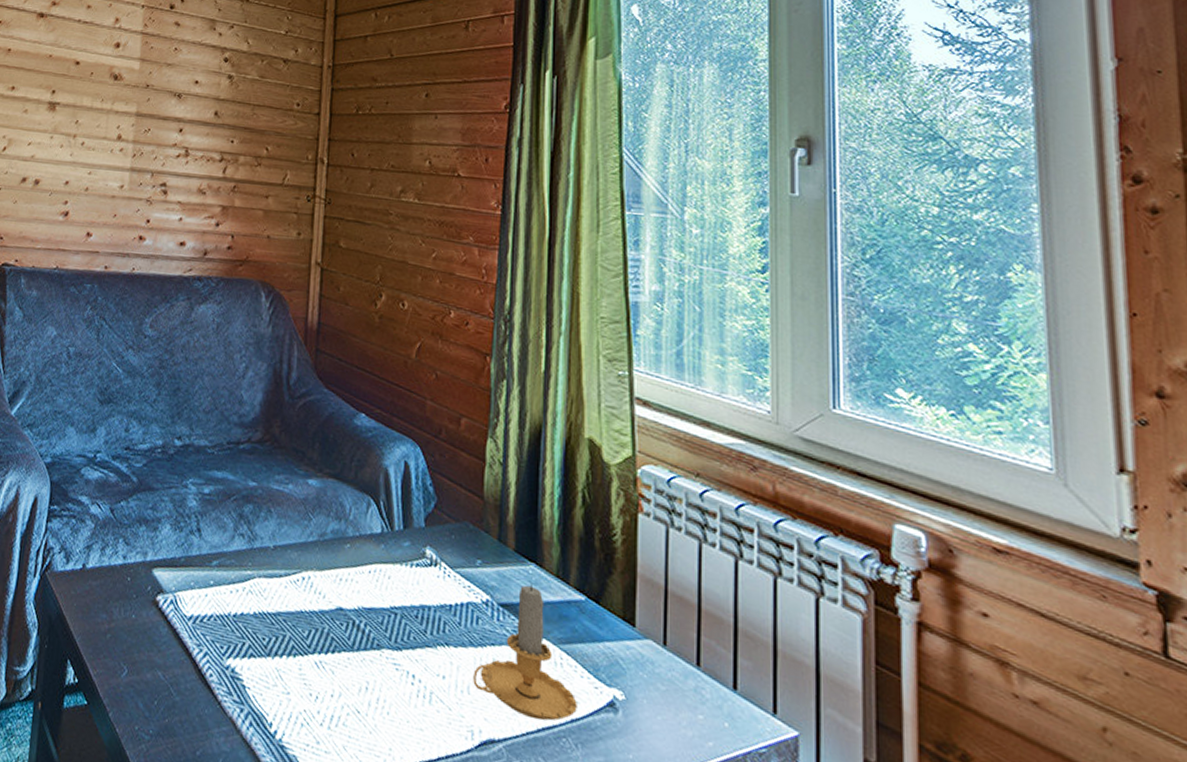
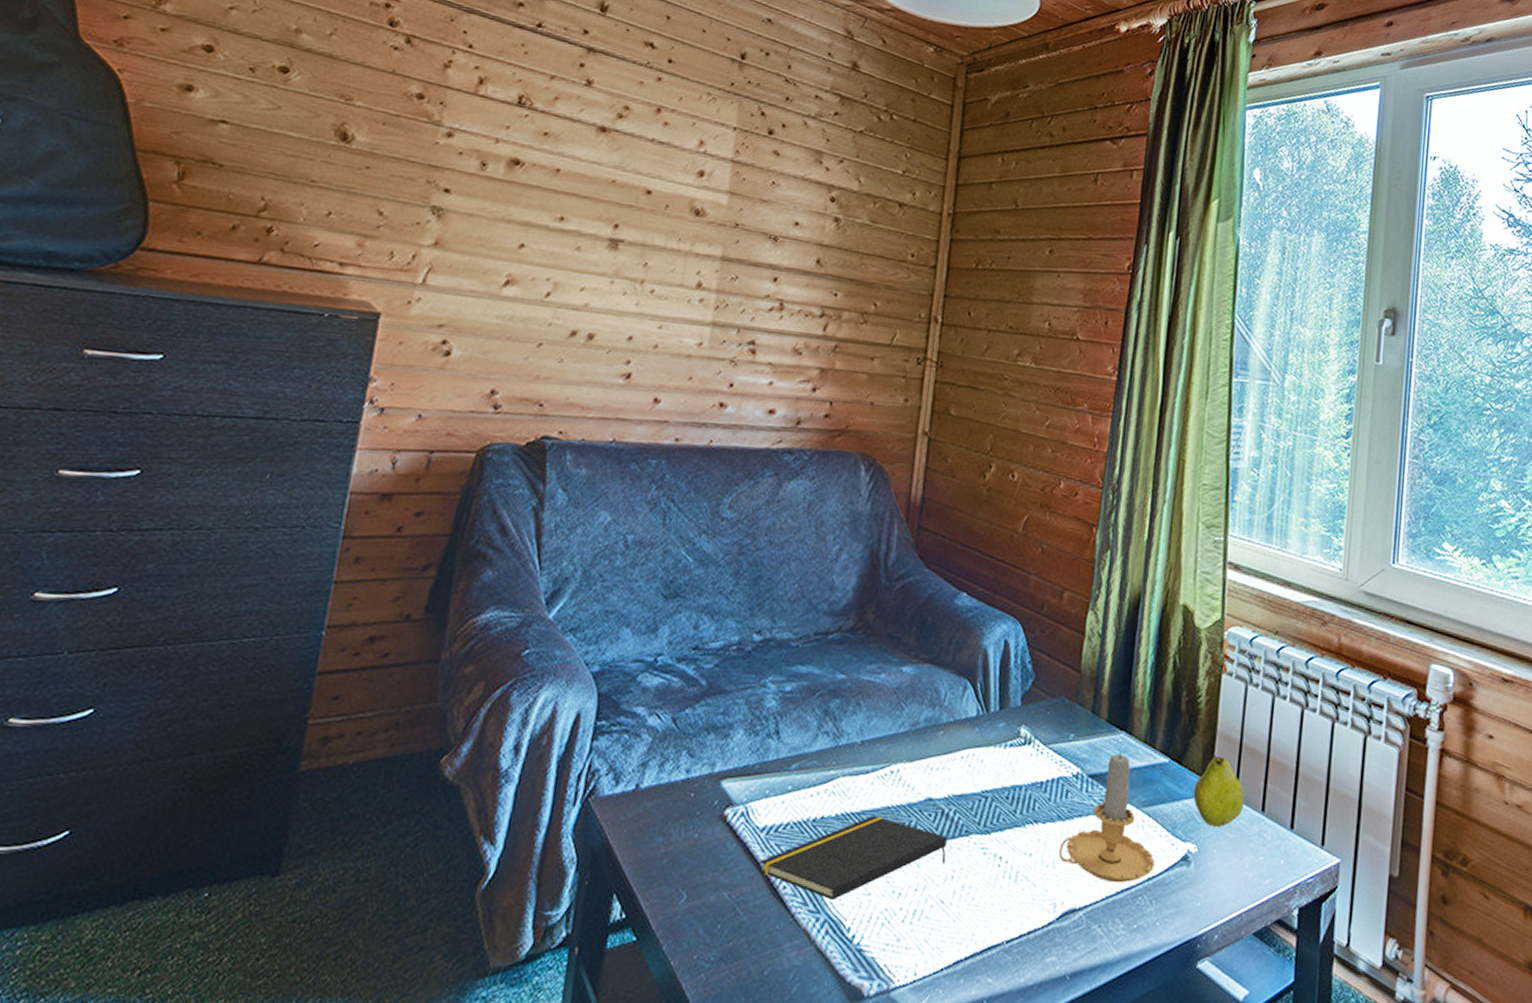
notepad: none [188,618,360,694] -> present [759,815,948,900]
fruit: none [616,597,675,677] -> present [1193,754,1244,827]

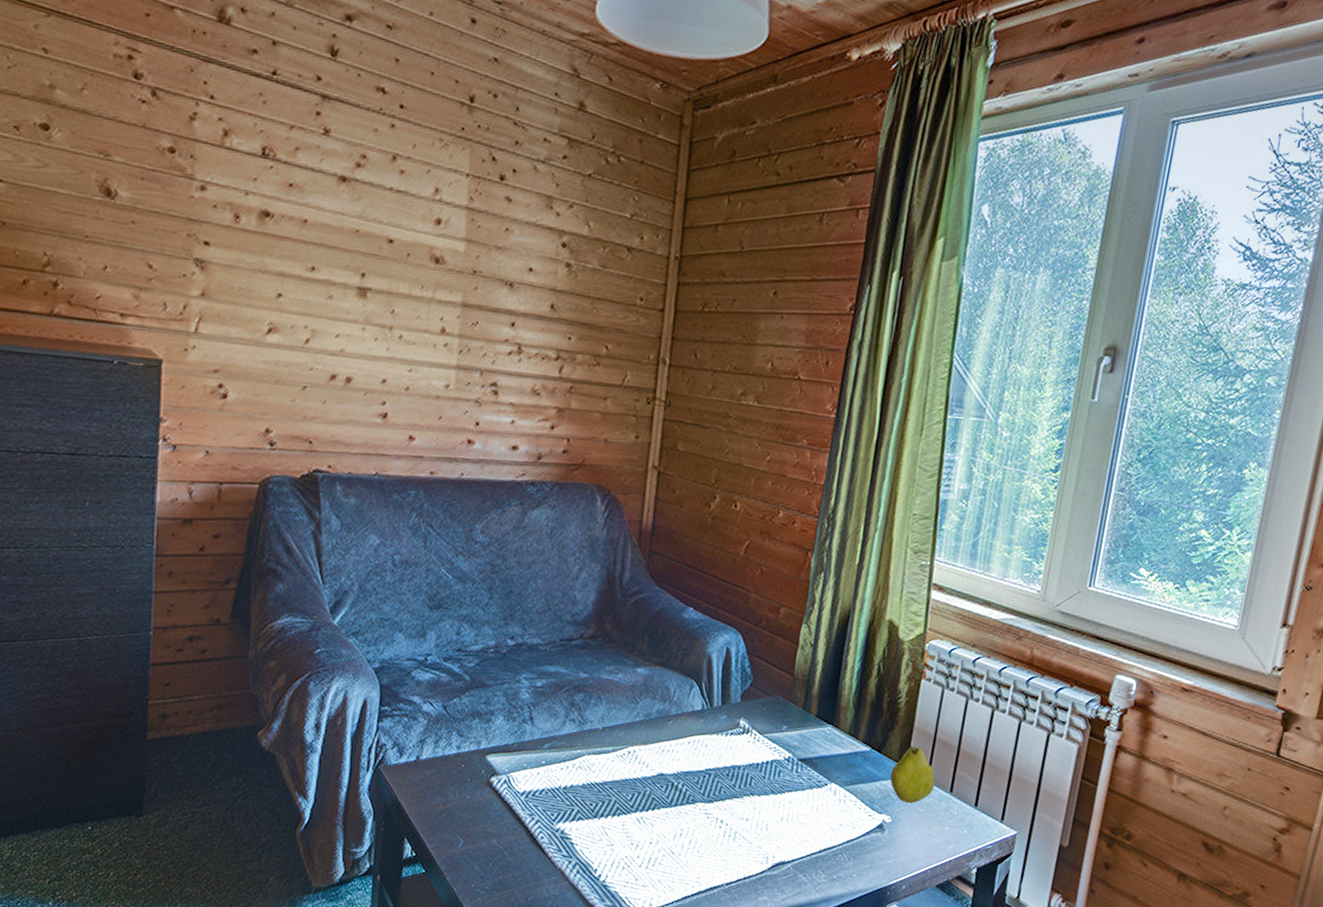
notepad: present [759,815,948,900] -> none [521,786,677,848]
candle: present [1059,751,1155,883] -> none [771,740,854,844]

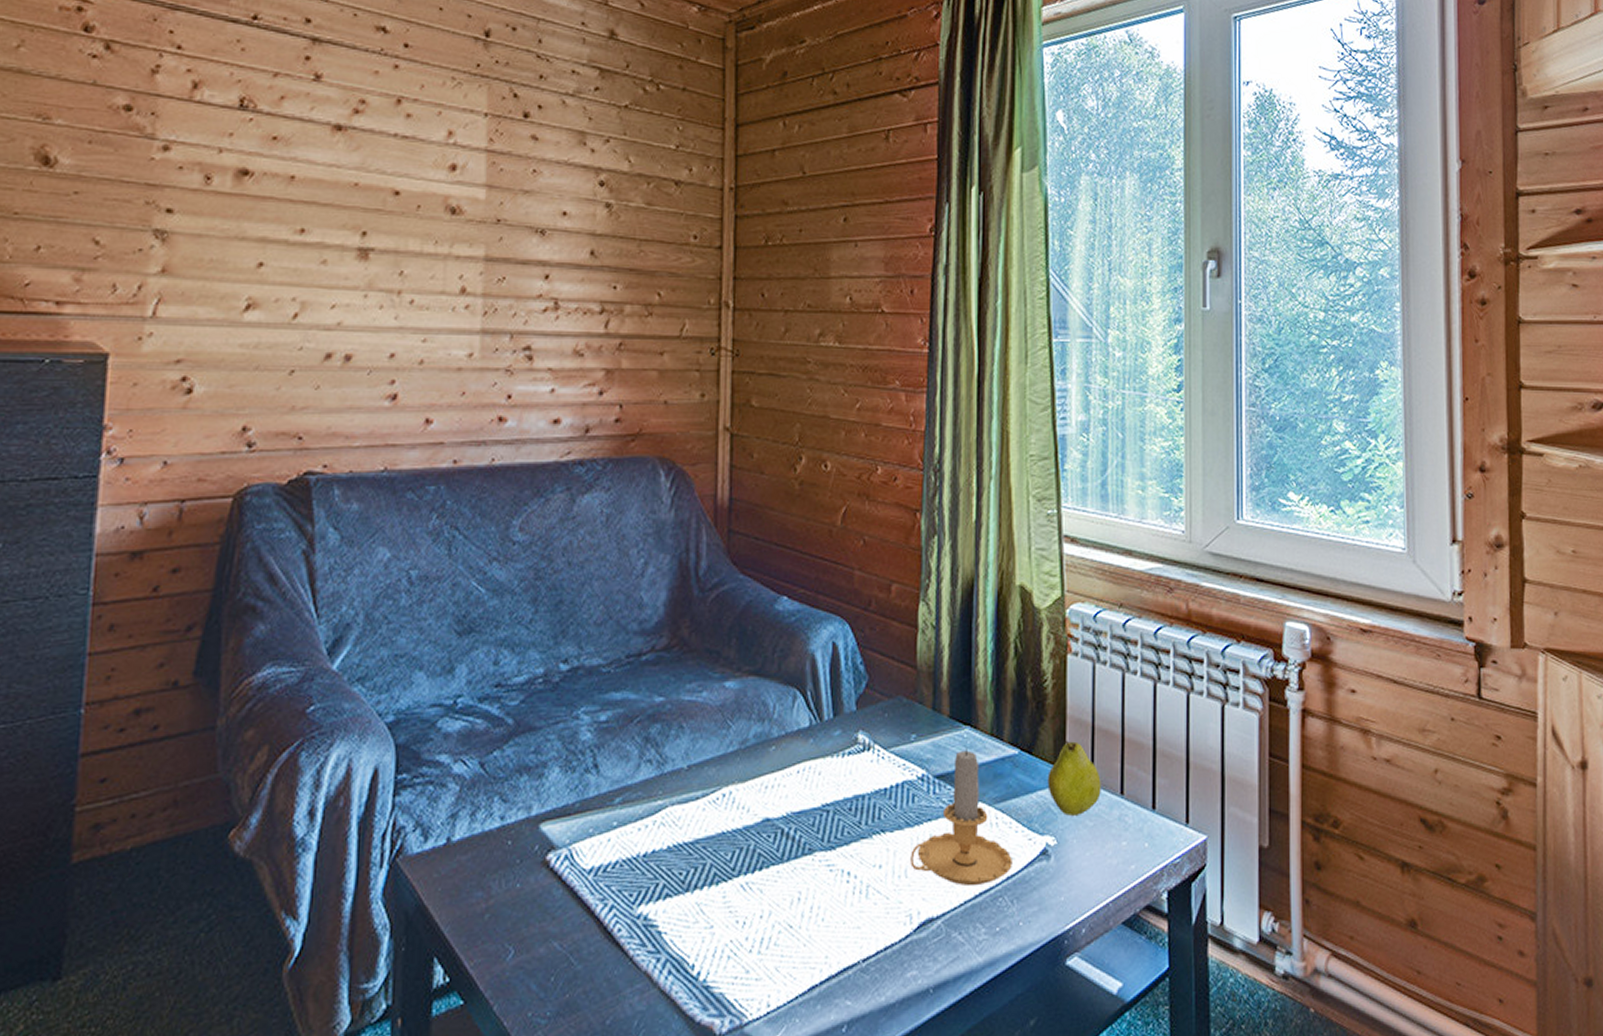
candle: none [771,740,854,844] -> present [910,747,1012,887]

